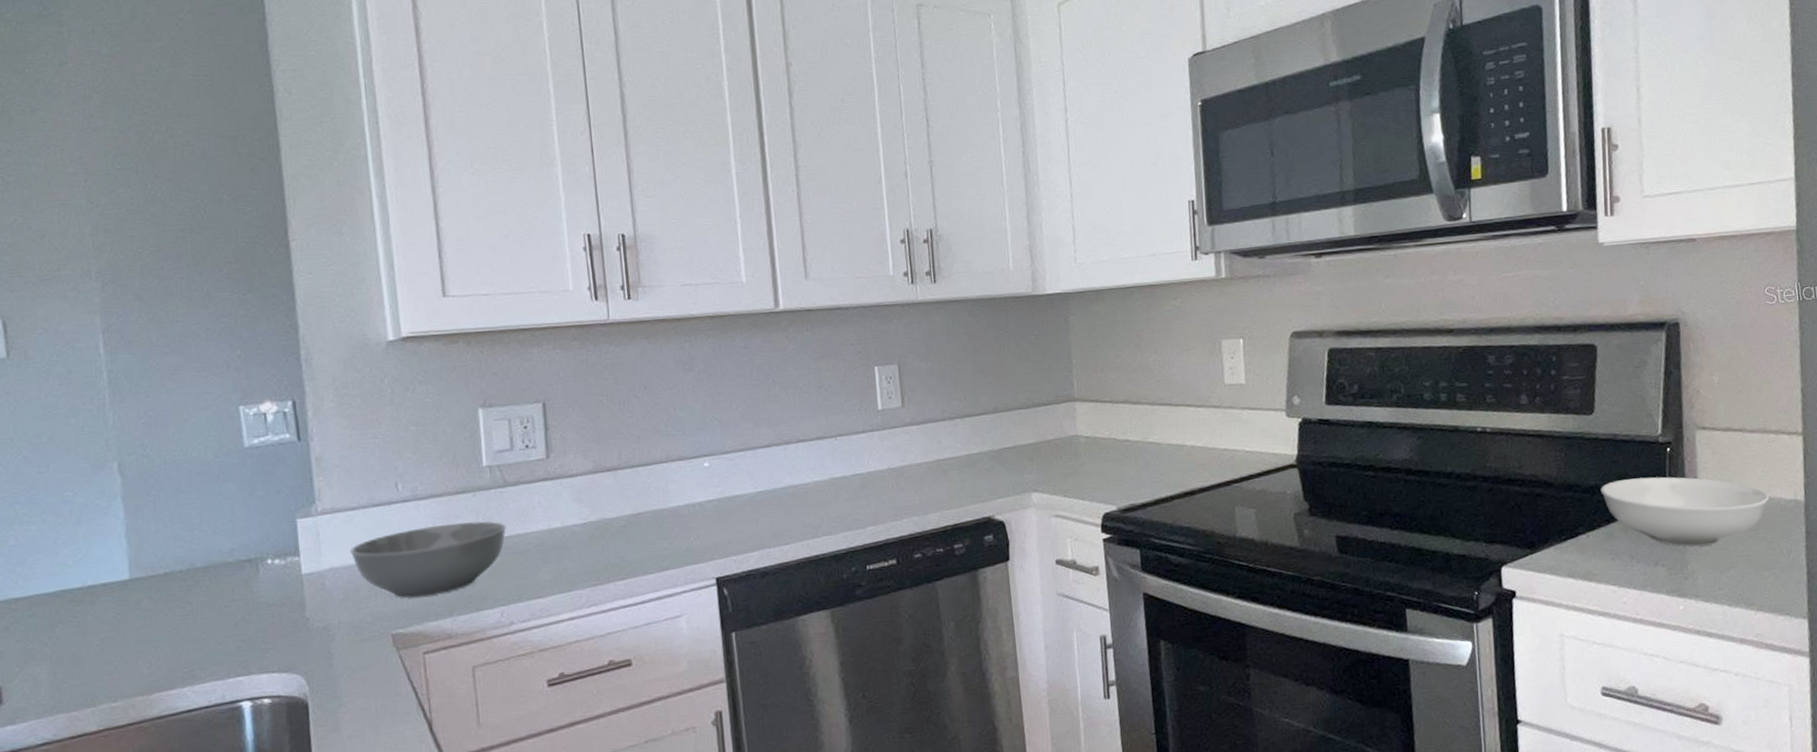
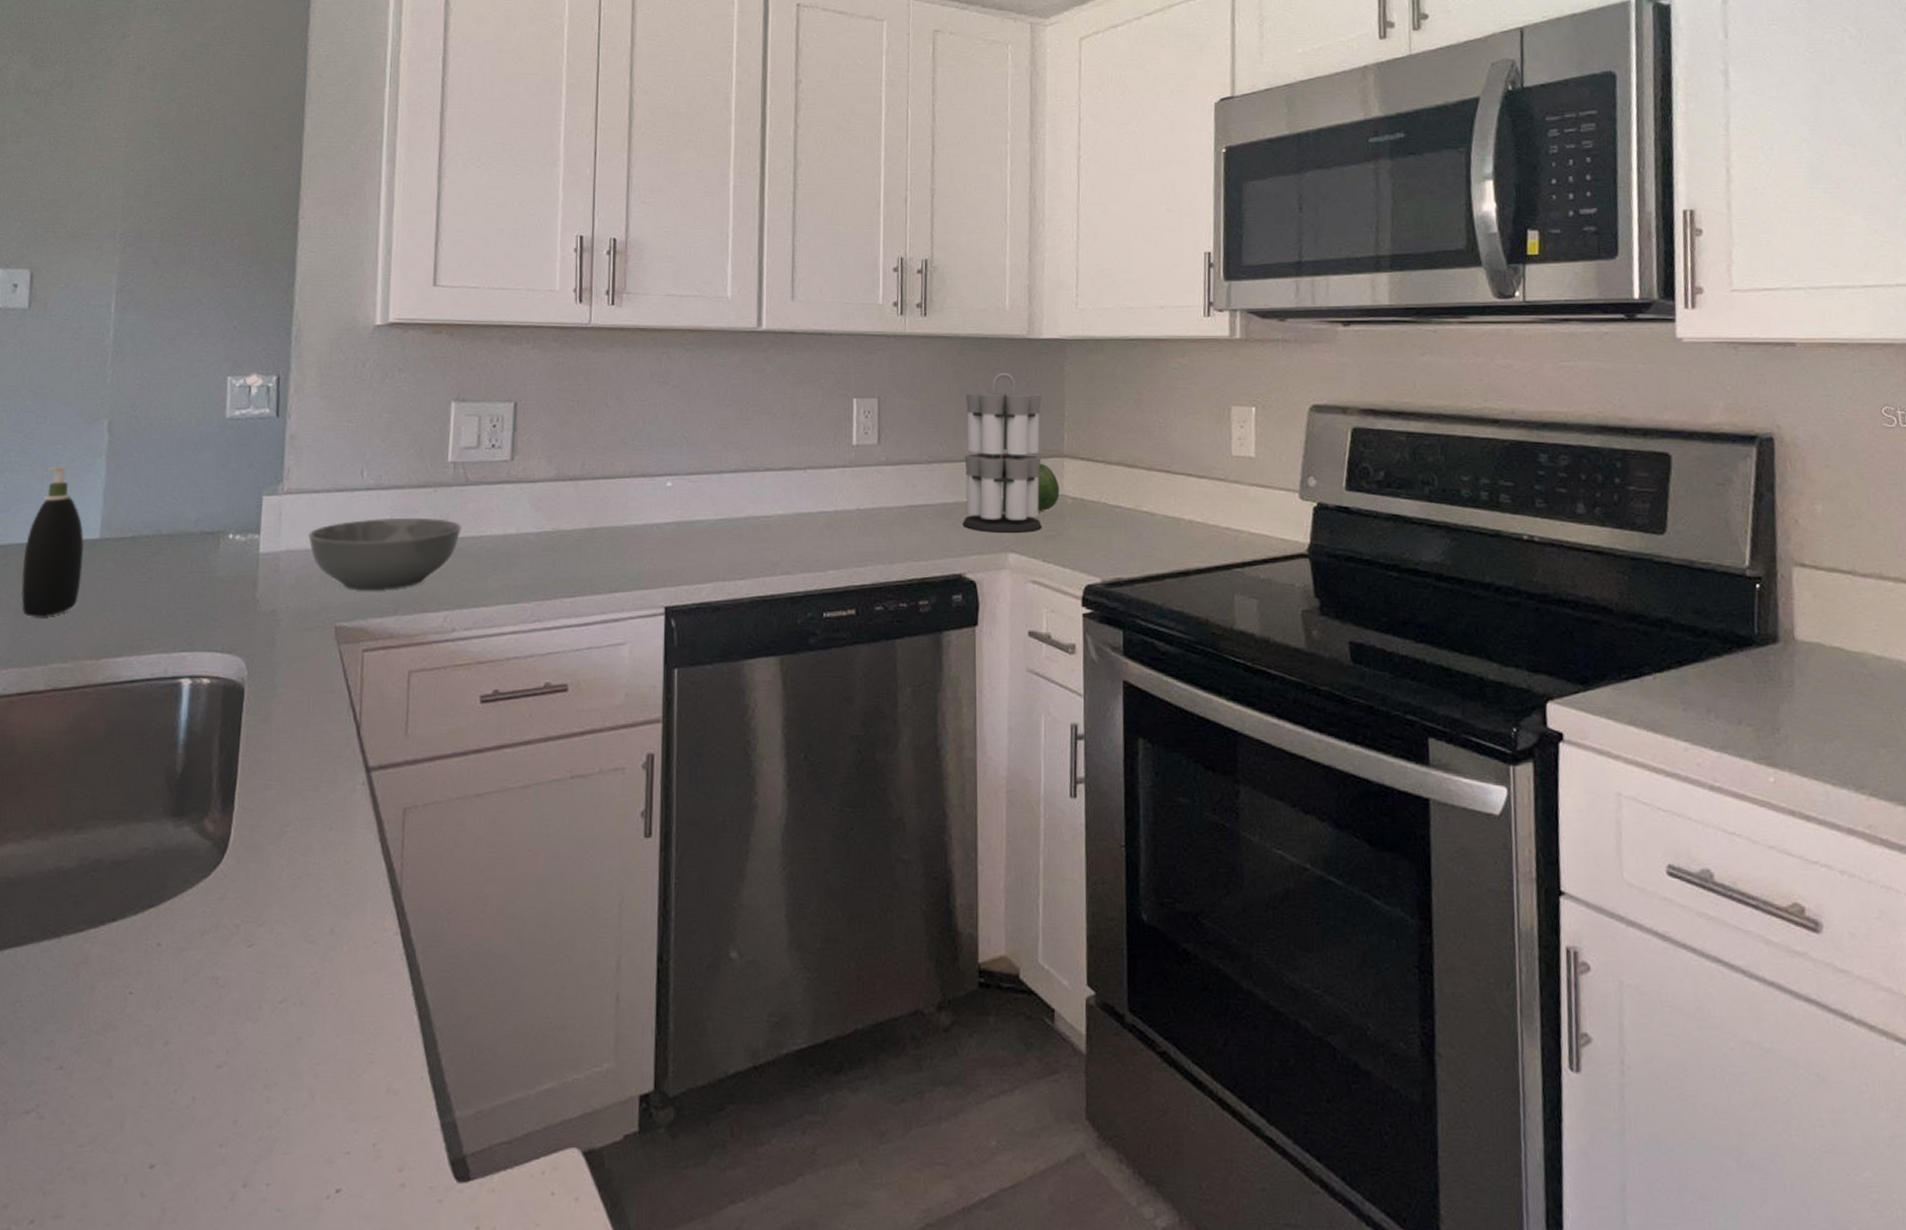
soap dispenser: none [50,512,118,663] -> present [20,465,85,617]
spice rack: none [980,328,1060,477] -> present [962,372,1042,534]
fruit: none [1052,408,1074,452] -> present [1037,463,1060,511]
bowl: present [1600,476,1769,547] -> none [1671,616,1886,707]

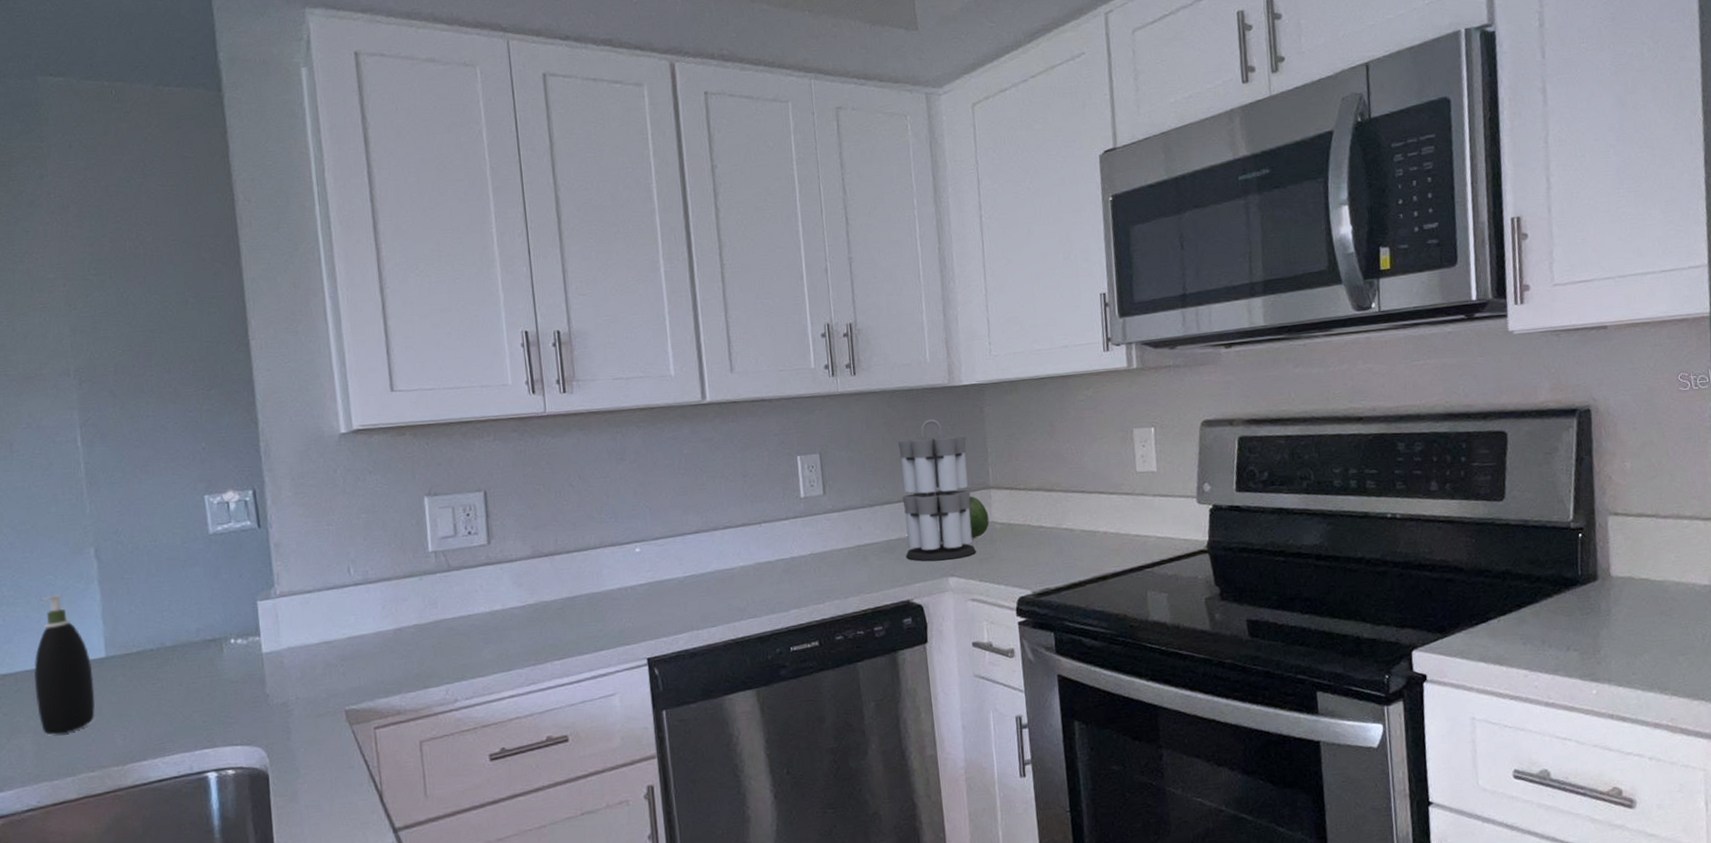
bowl: present [307,519,462,591] -> none [306,604,451,676]

